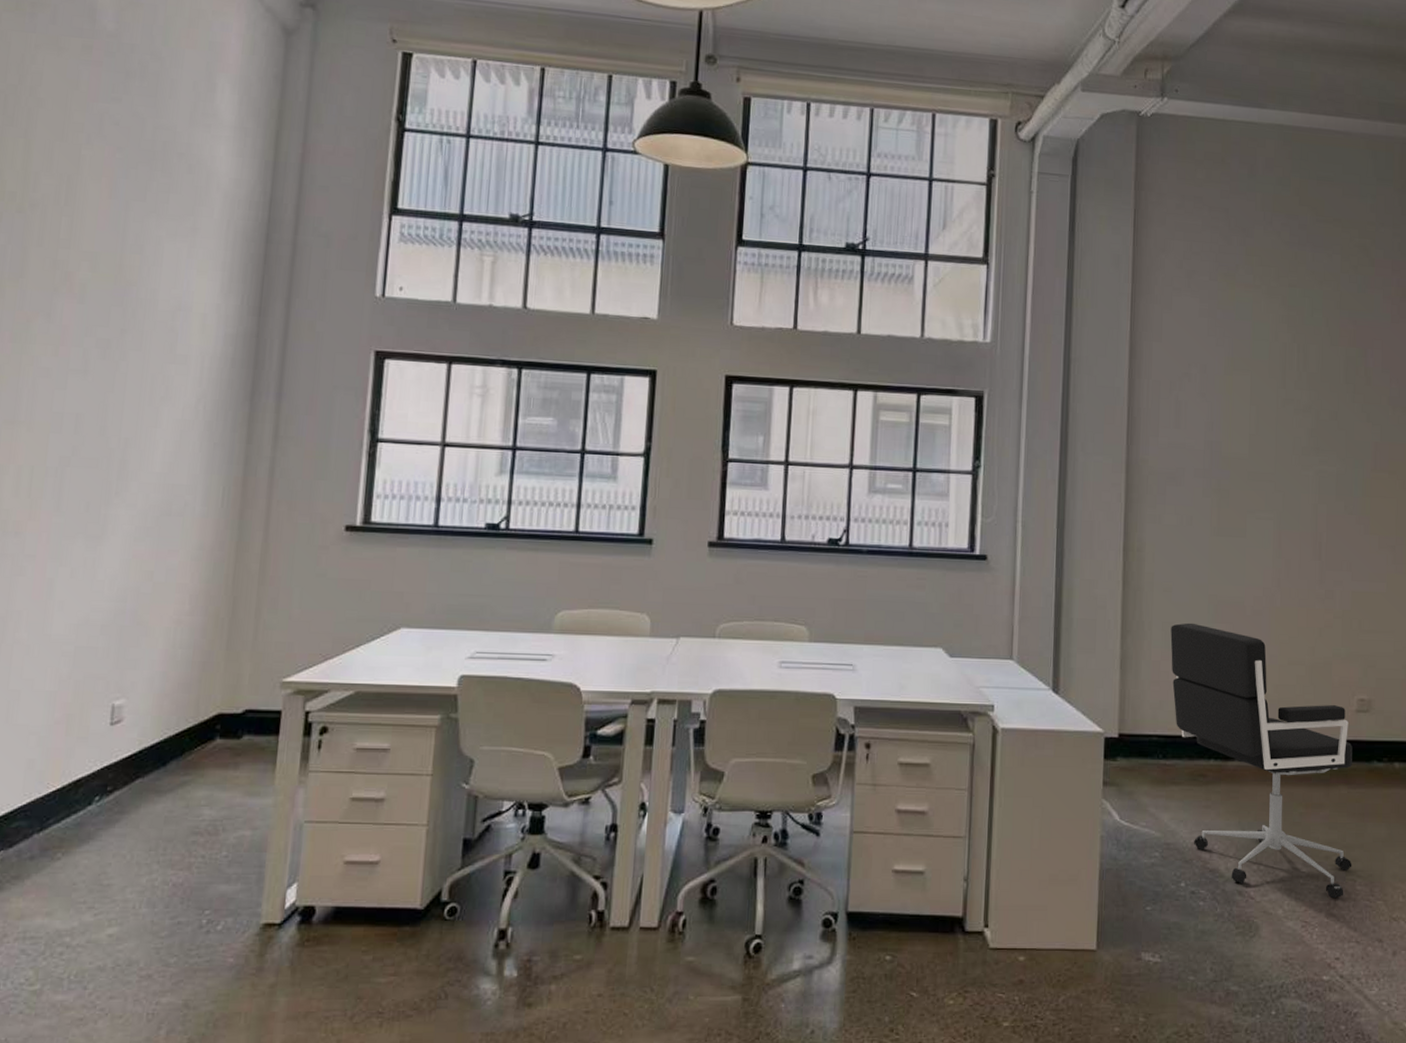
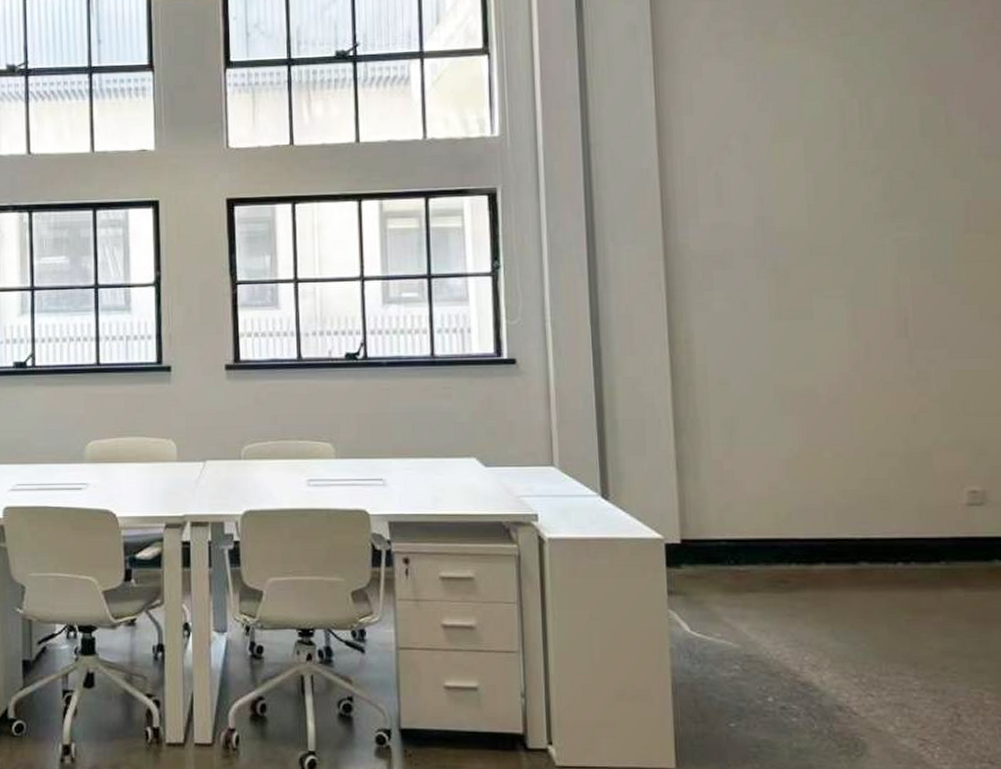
office chair: present [1170,622,1352,898] -> none [732,416,978,713]

